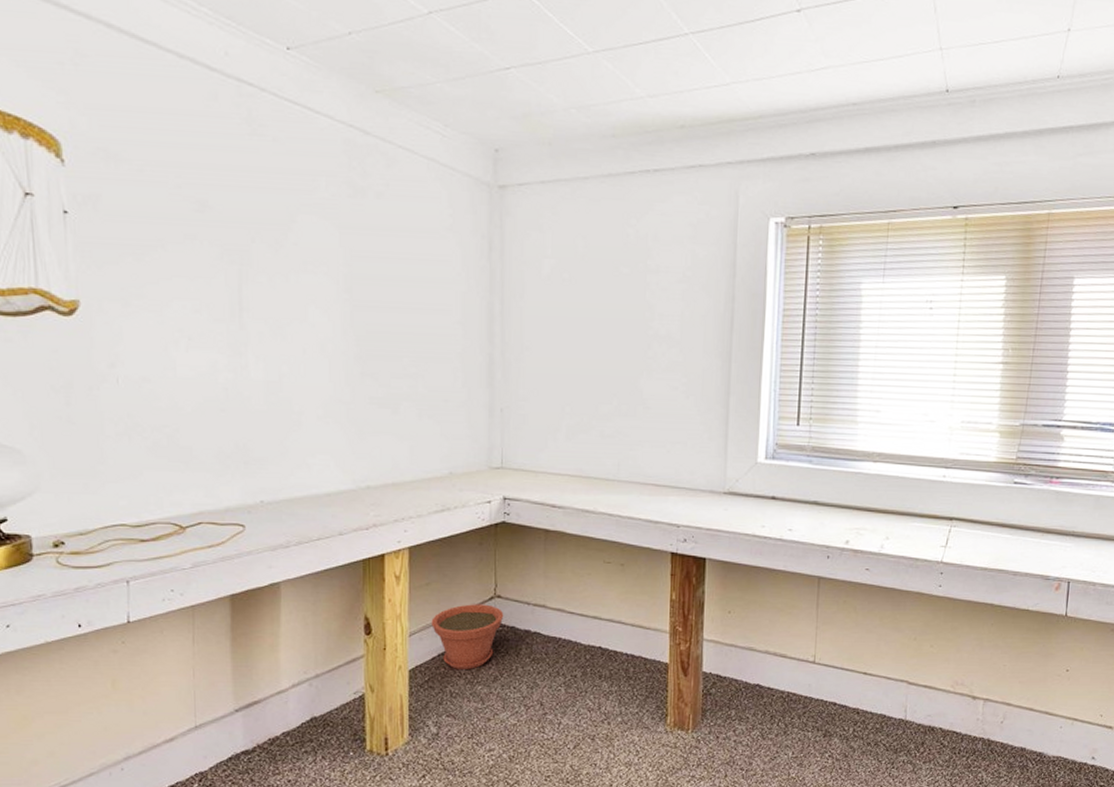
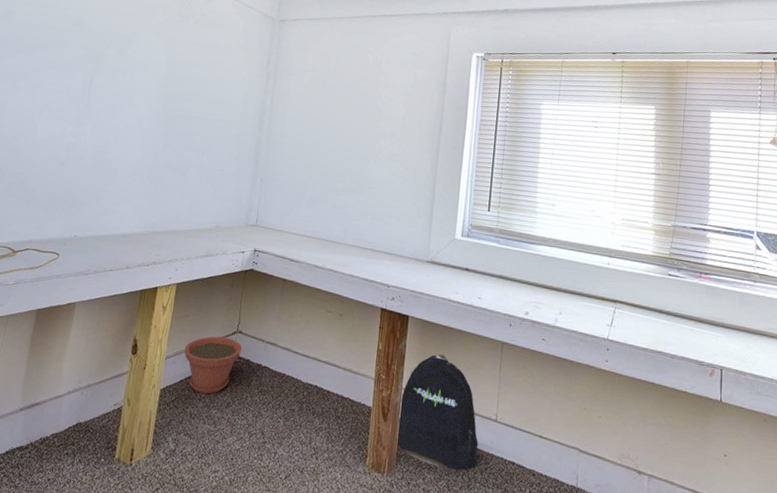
backpack: none [699,597,795,717] -> present [395,354,479,470]

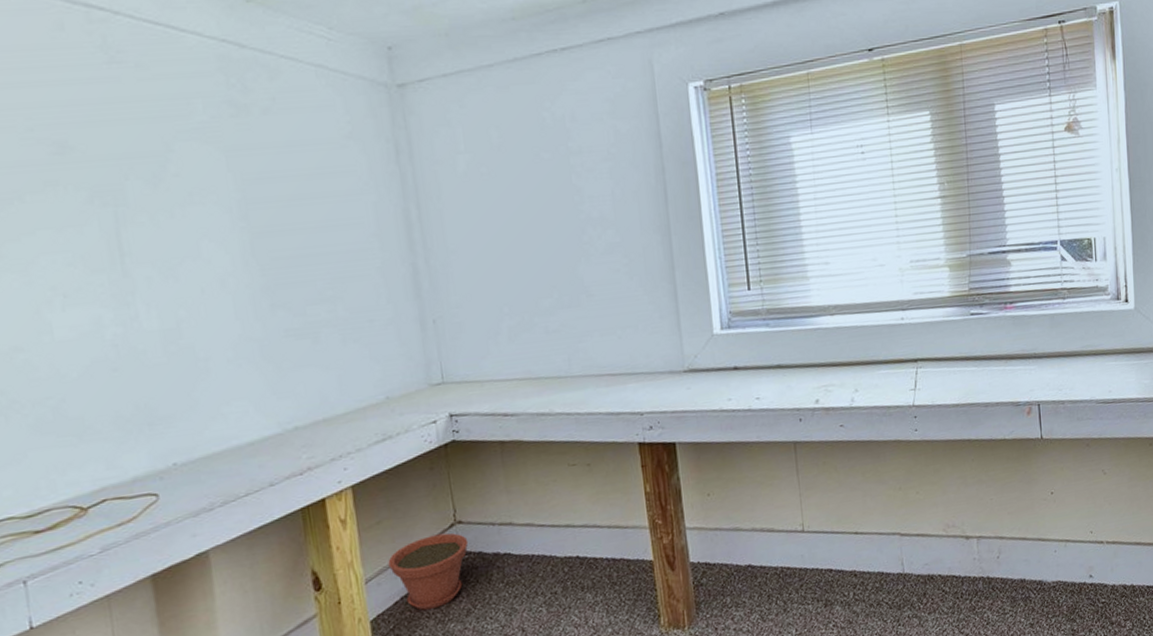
backpack: present [395,354,479,470] -> none [686,475,790,601]

